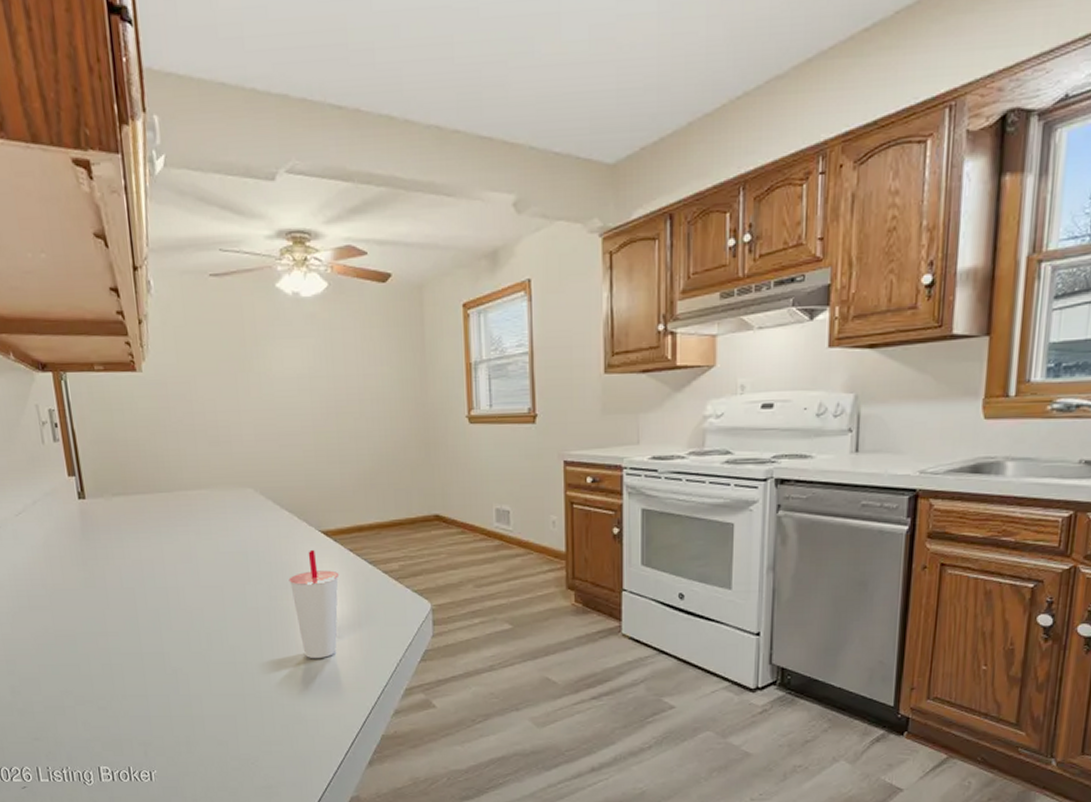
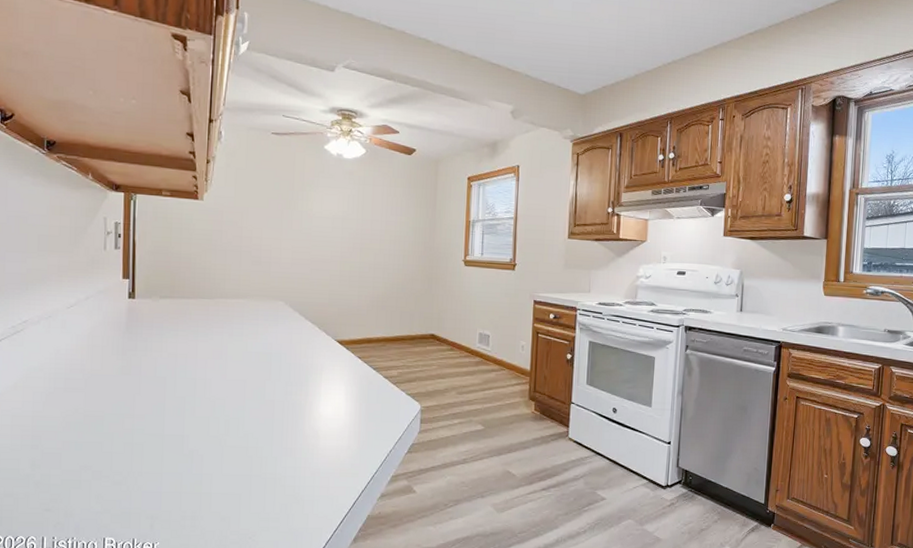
cup: present [288,549,340,658] -> none [304,355,348,446]

